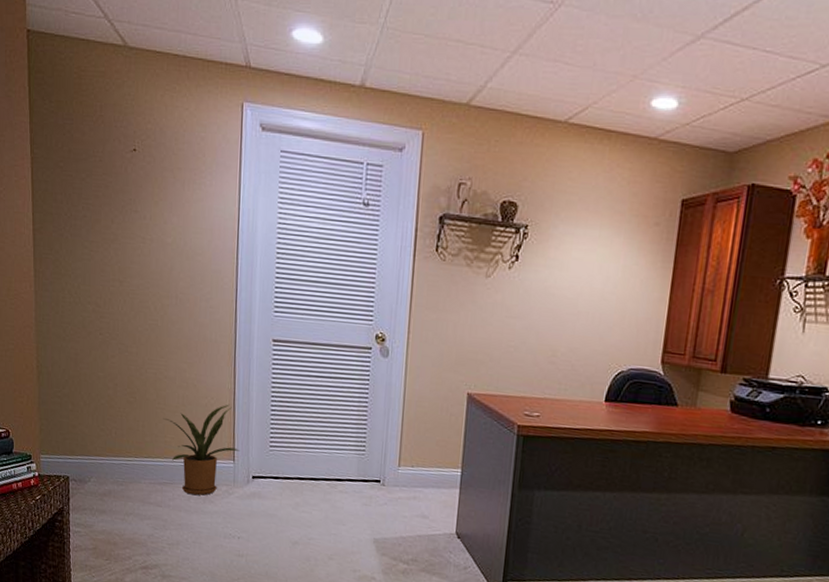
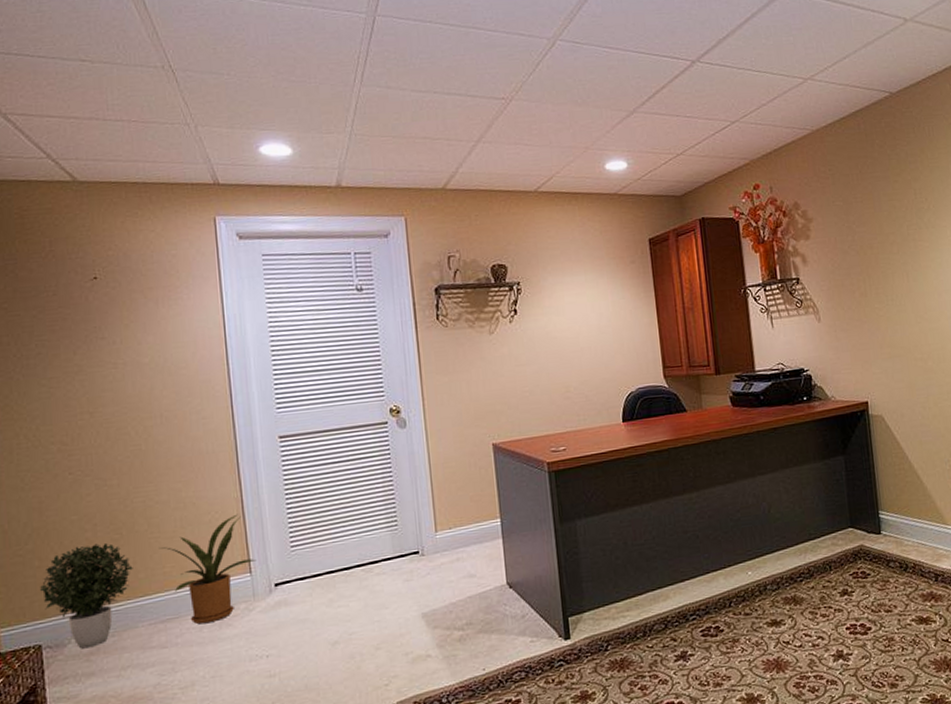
potted plant: none [71,400,142,490] -> present [40,542,133,649]

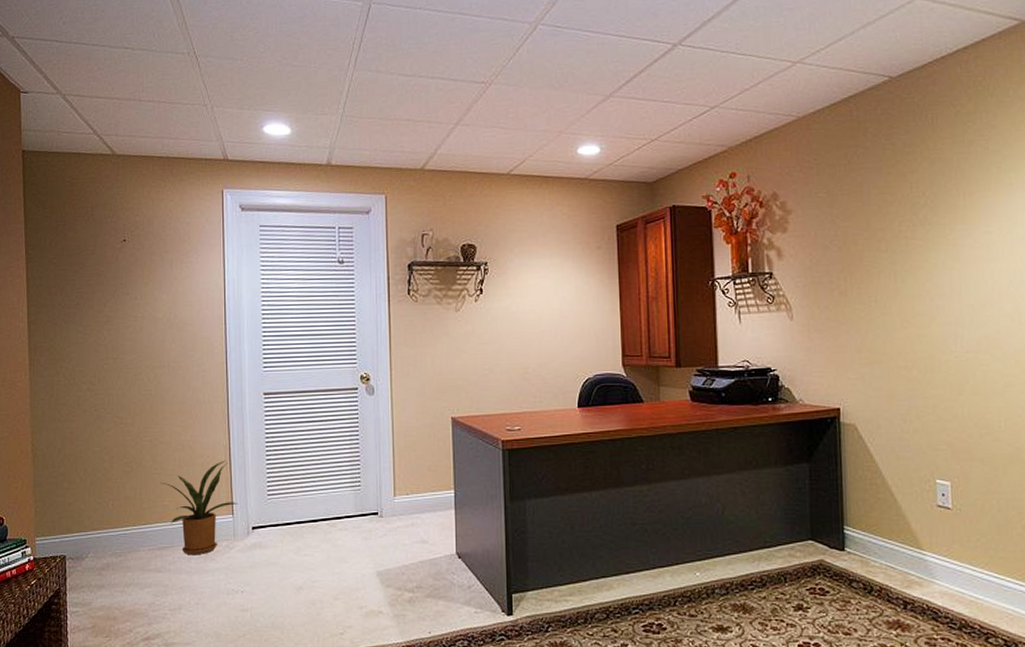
potted plant: present [40,542,133,649] -> none [68,473,139,564]

